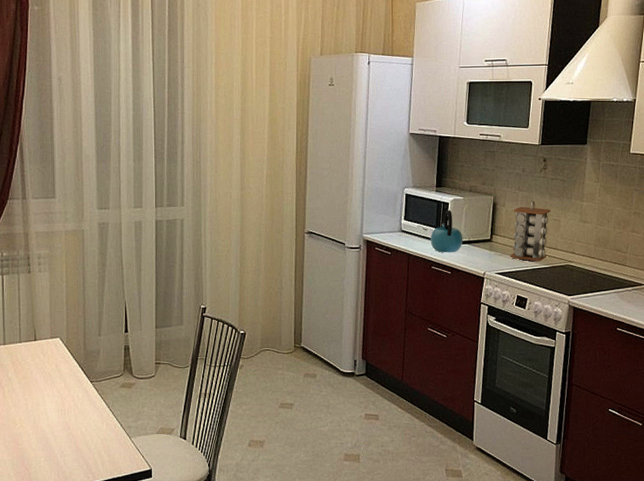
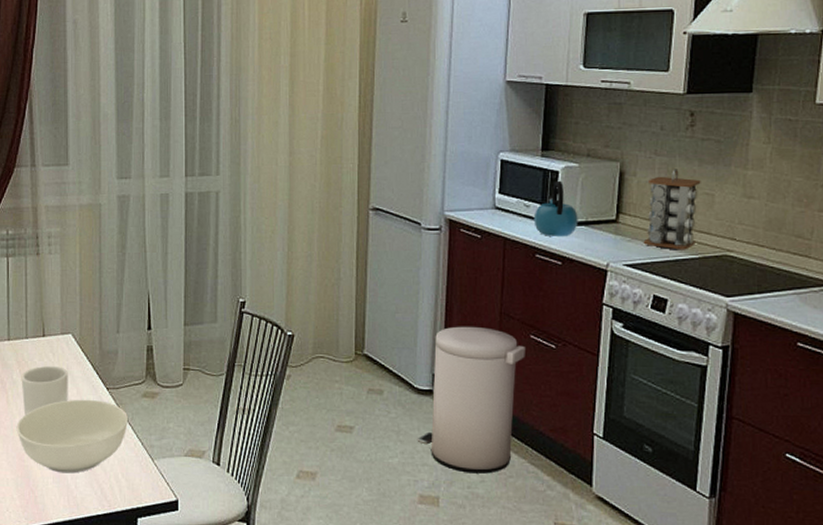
bowl: none [12,391,110,453] -> present [16,399,129,474]
mug: none [15,364,57,407] -> present [21,365,68,416]
pedal bin: none [342,322,424,435] -> present [417,326,525,474]

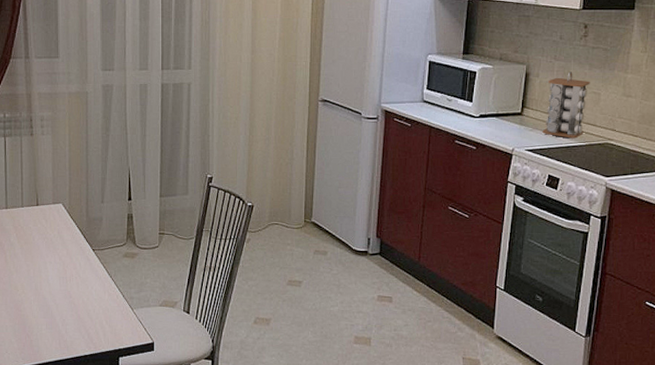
bowl: present [16,399,129,474] -> none [14,258,112,321]
mug: present [21,365,68,416] -> none [17,230,59,273]
pedal bin: present [417,326,525,474] -> none [354,199,444,319]
kettle: present [533,180,578,237] -> none [454,79,491,127]

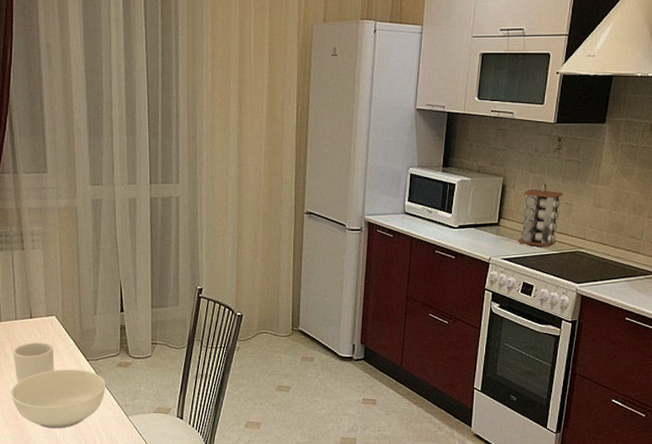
bowl: none [14,258,112,321] -> present [10,369,107,429]
mug: none [17,230,59,273] -> present [13,342,55,384]

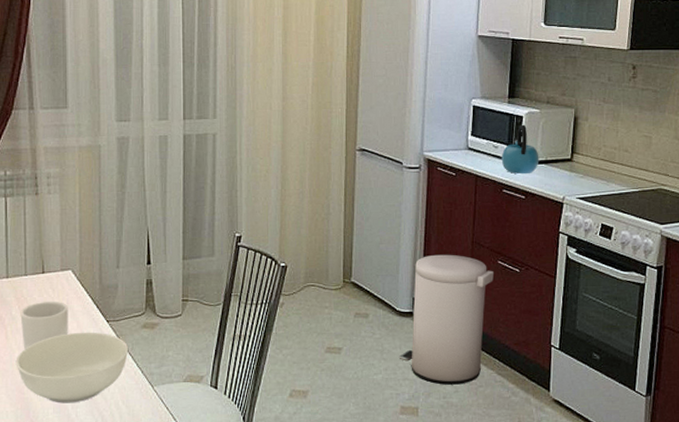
pedal bin: none [340,307,425,420] -> present [399,254,494,385]
kettle: none [434,191,469,237] -> present [501,124,539,175]
spice rack: present [517,183,563,247] -> none [593,114,641,185]

